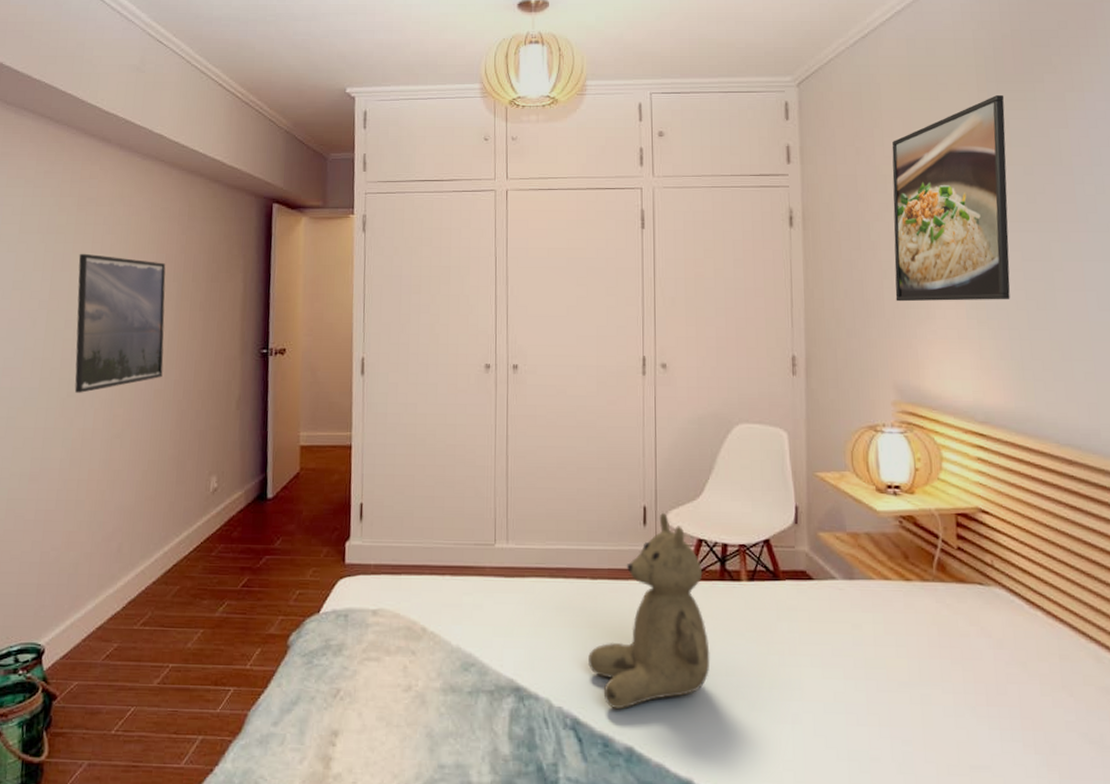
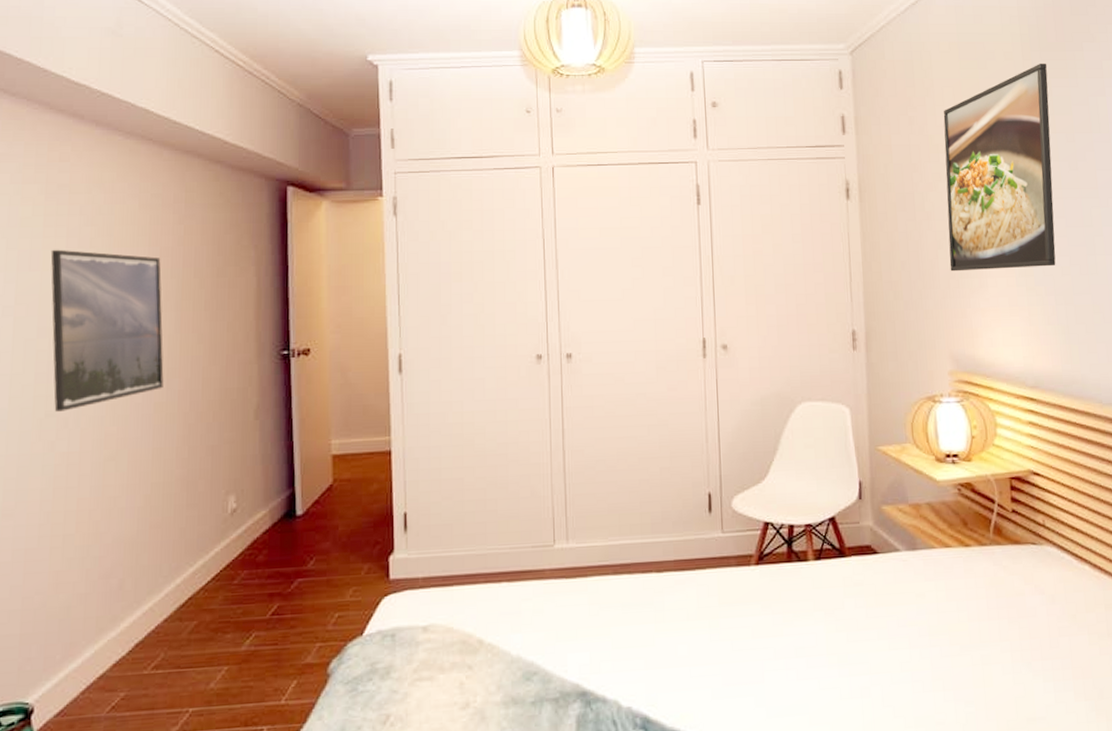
teddy bear: present [588,512,710,710] -> none [657,497,780,703]

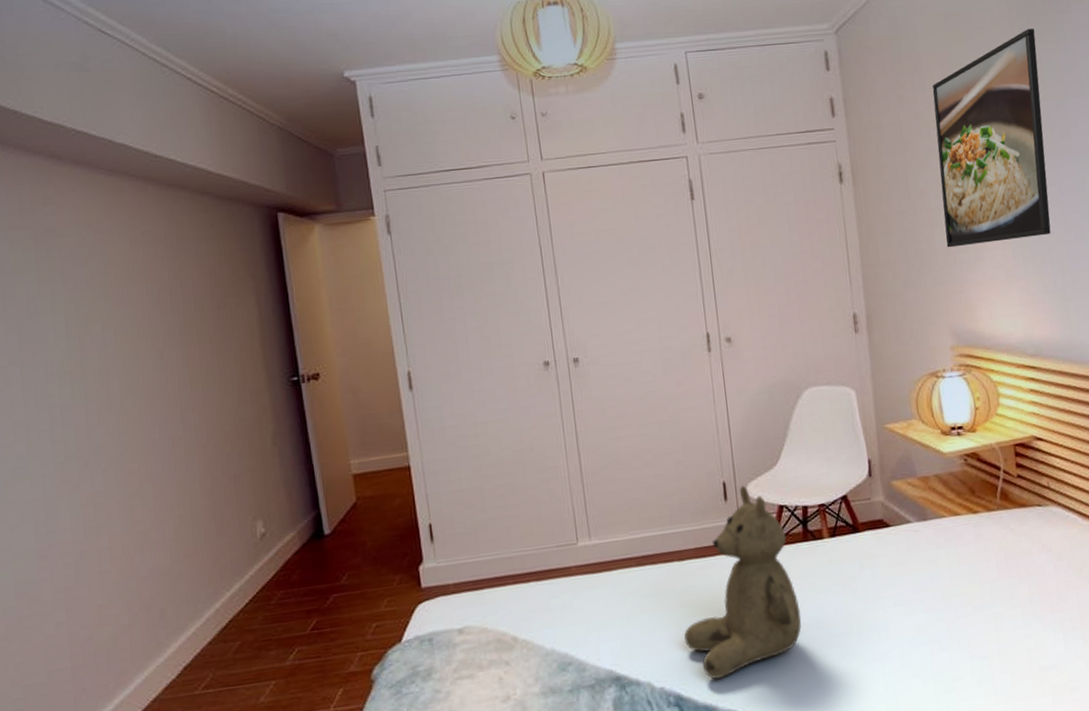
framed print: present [50,249,164,412] -> none [48,293,179,454]
teddy bear: none [657,497,780,703] -> present [684,485,802,680]

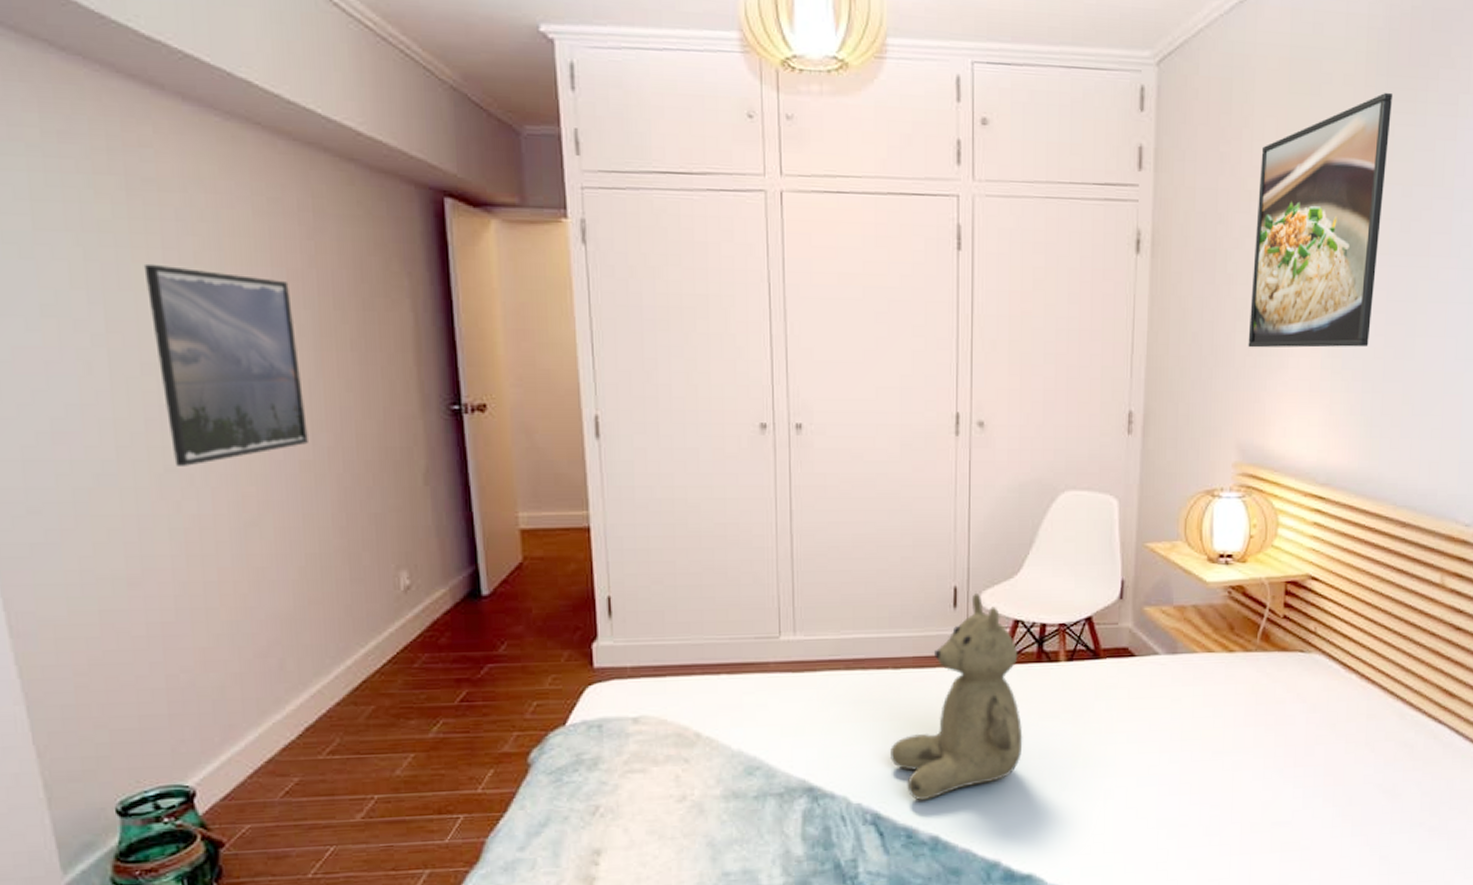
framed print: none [48,293,179,454] -> present [143,263,308,466]

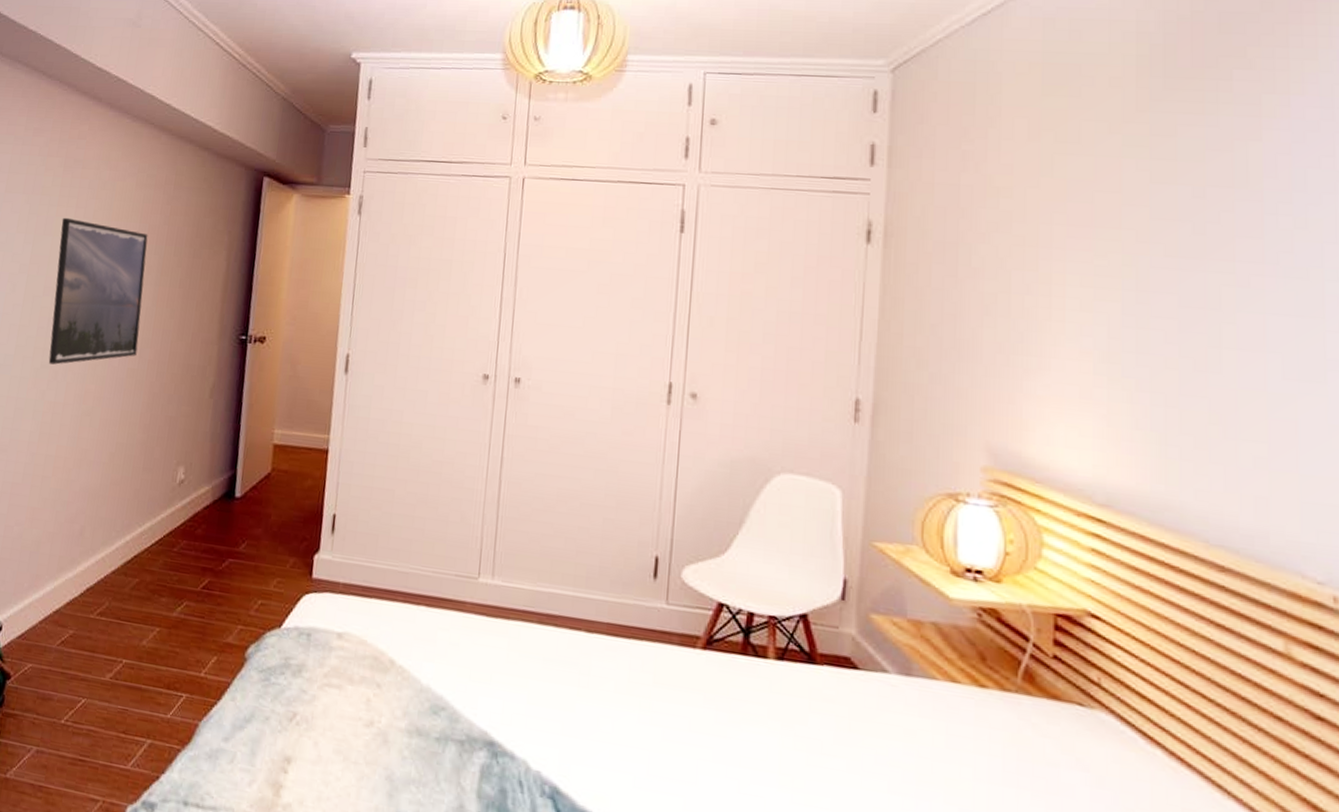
teddy bear: present [890,592,1023,801] -> none [575,566,722,785]
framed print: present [1248,93,1393,348] -> none [998,94,1174,356]

